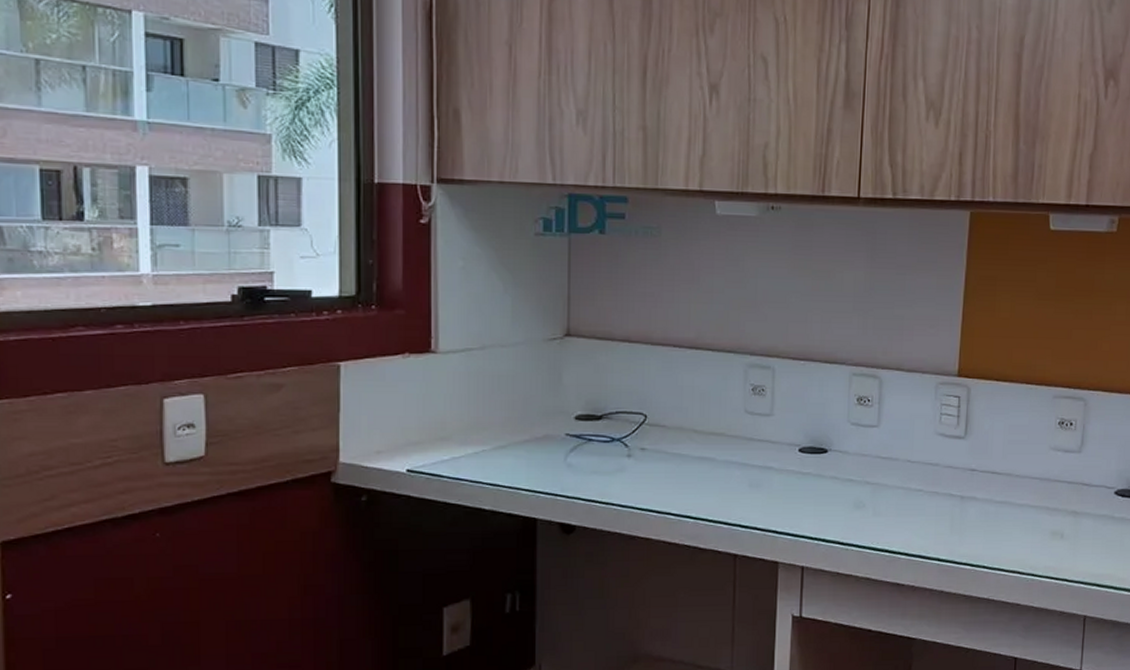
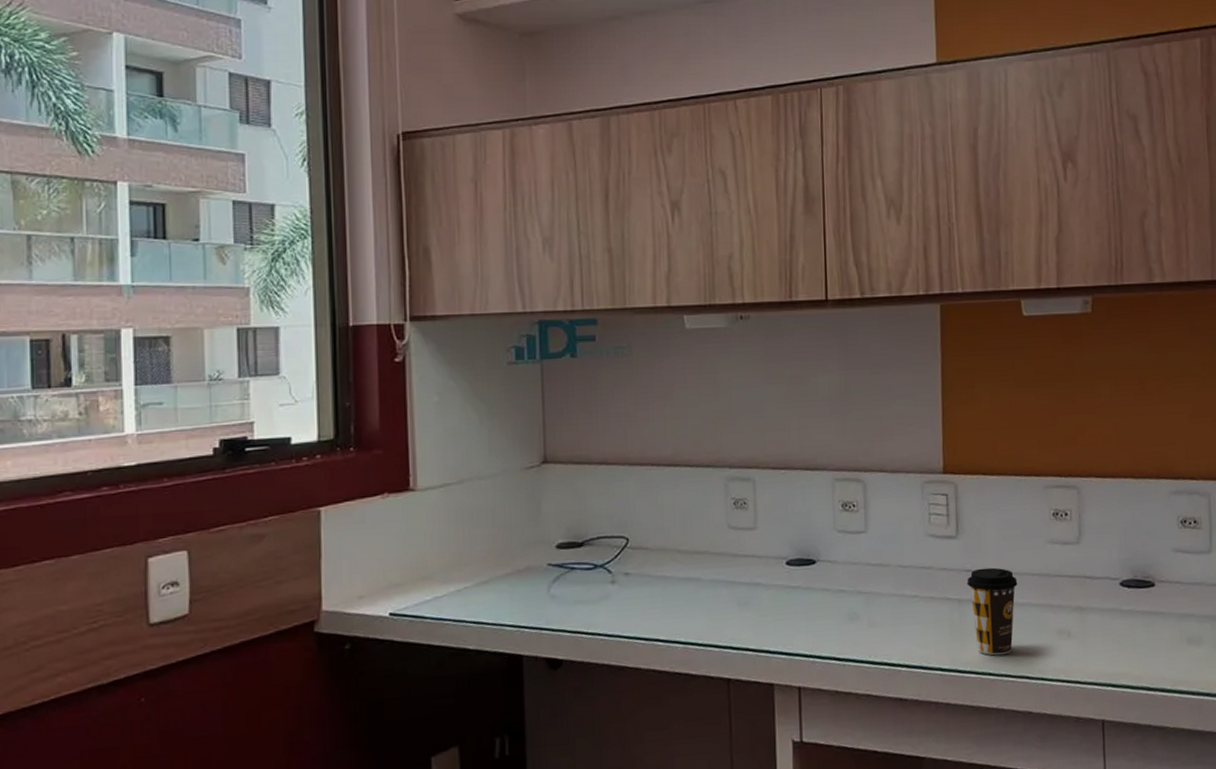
coffee cup: none [970,469,1019,551] -> present [967,567,1018,656]

